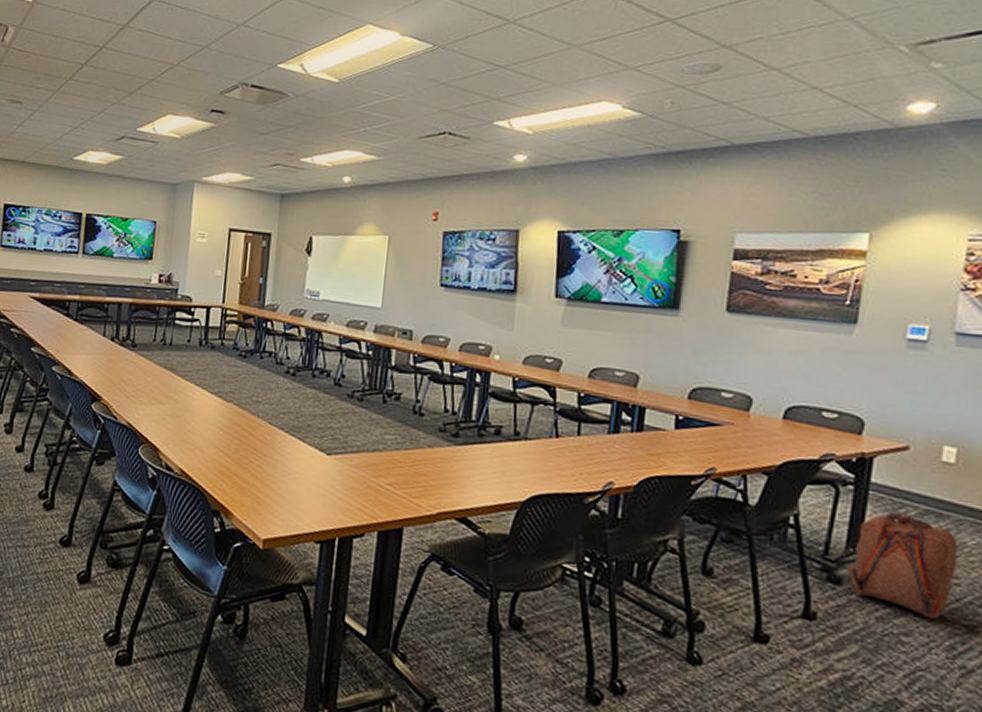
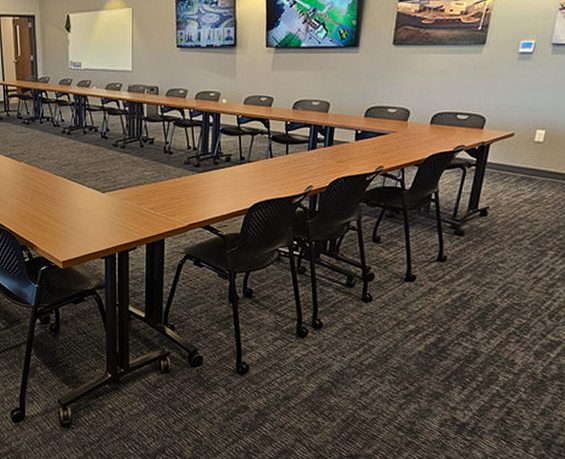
backpack: present [847,511,958,620] -> none [468,181,540,250]

